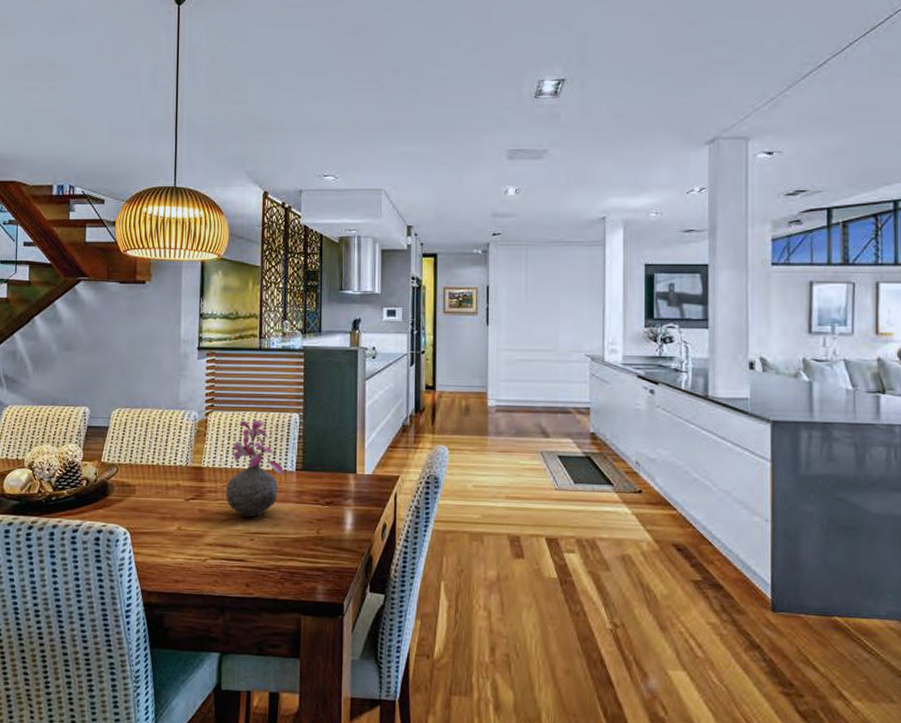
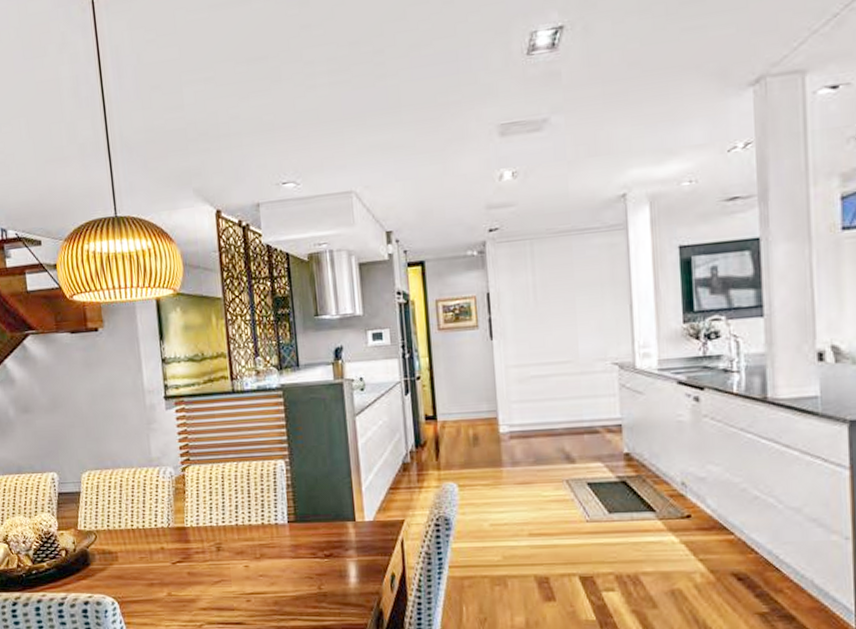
vase: present [226,419,284,518] -> none [214,470,275,578]

